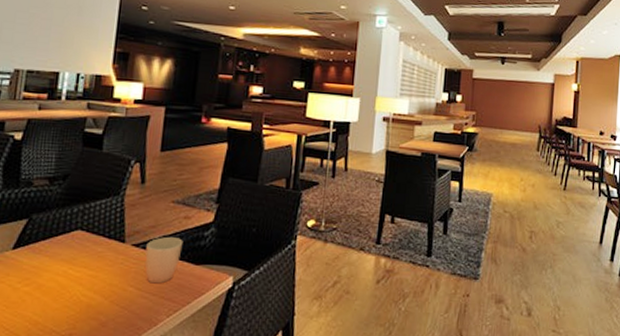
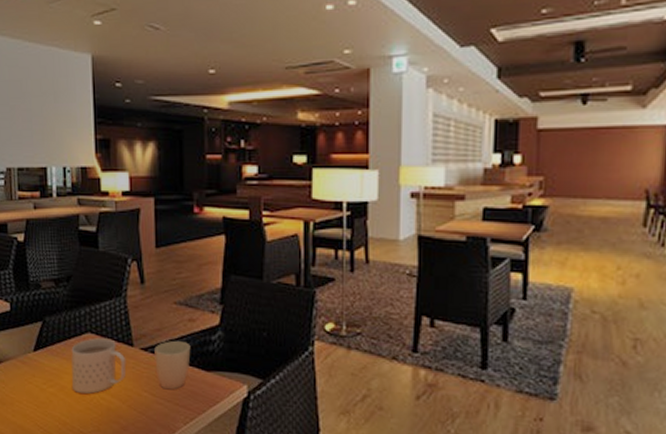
mug: none [50,235,116,291] -> present [71,338,127,394]

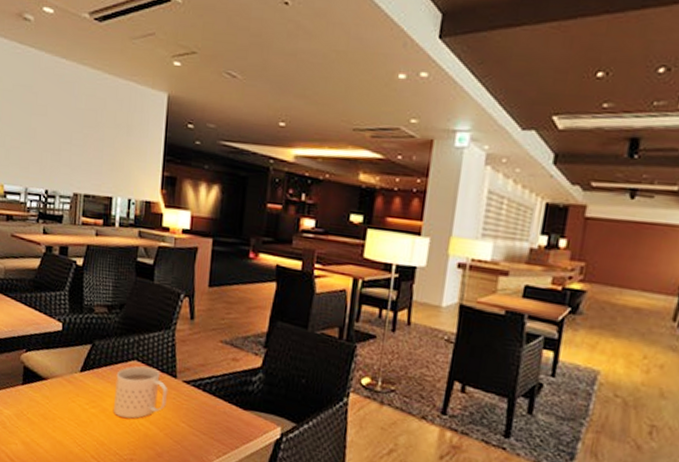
cup: present [154,341,191,390] -> none [195,377,232,424]

